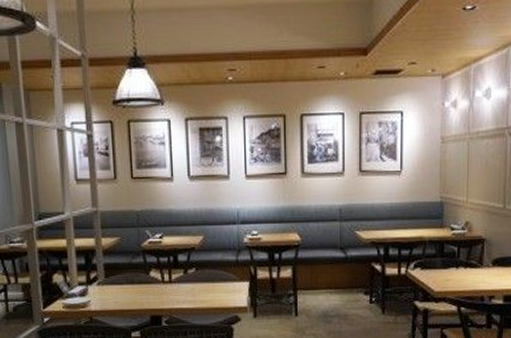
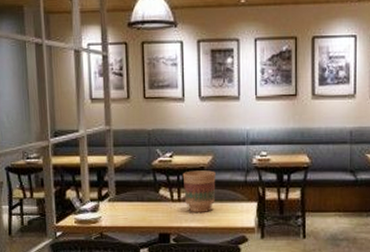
flower pot: none [173,251,207,294] -> present [182,170,216,212]

